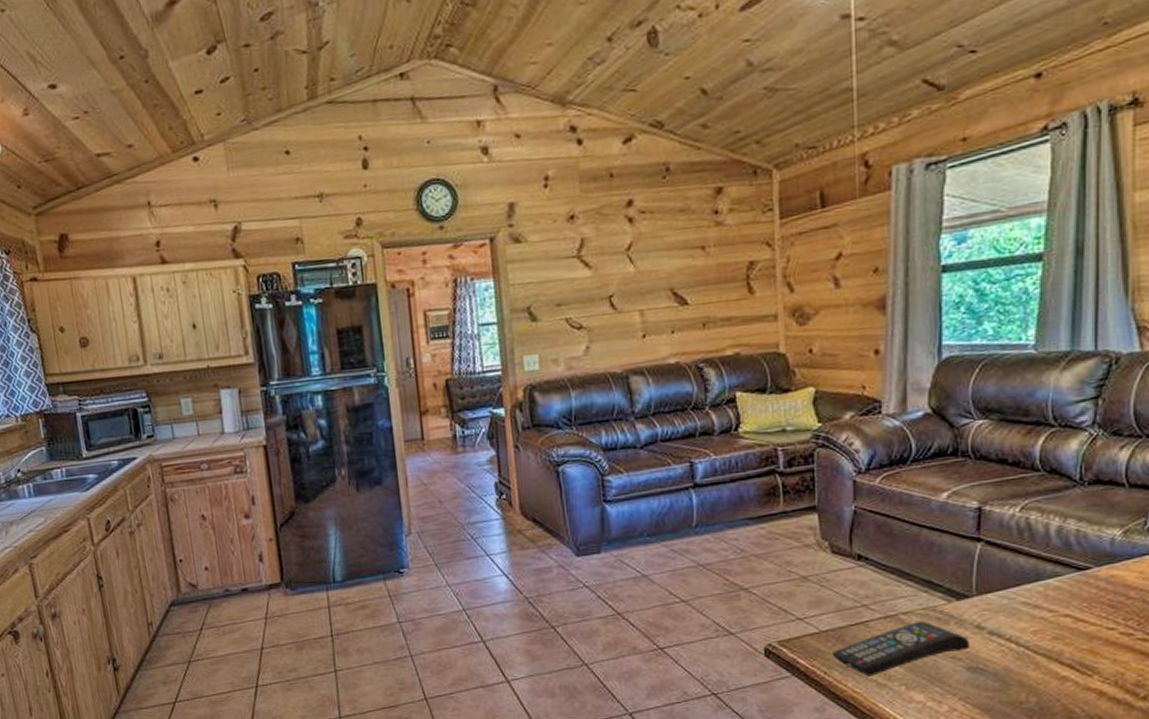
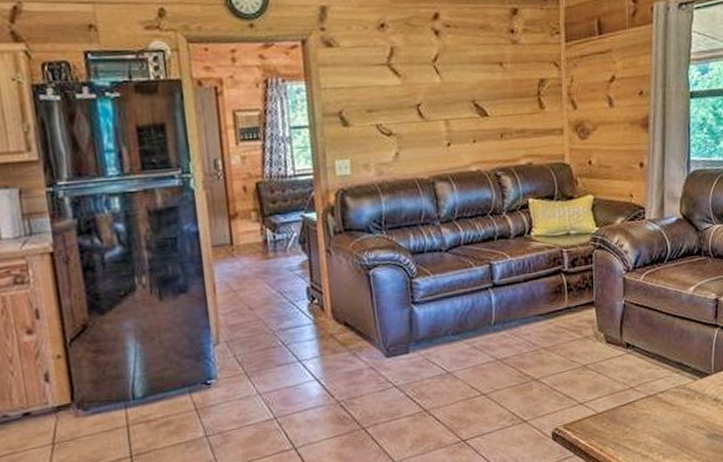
remote control: present [832,620,969,677] -> none [606,397,709,450]

